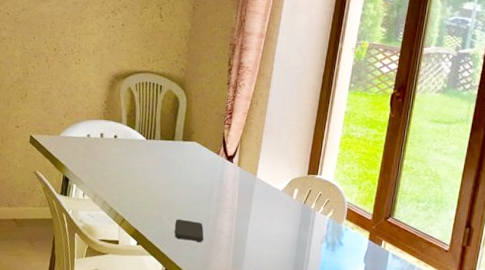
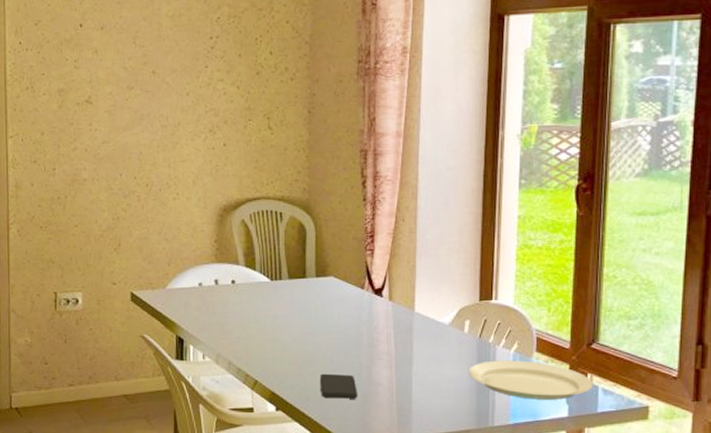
plate: none [292,223,386,259] -> present [468,360,593,400]

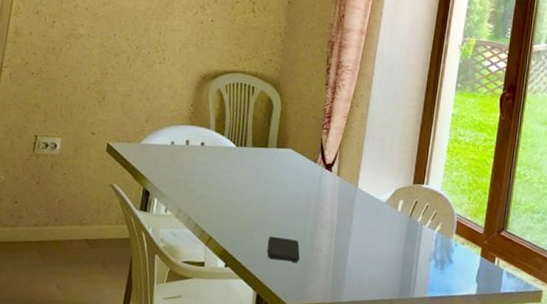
plate: present [468,360,593,400] -> none [397,238,499,279]

